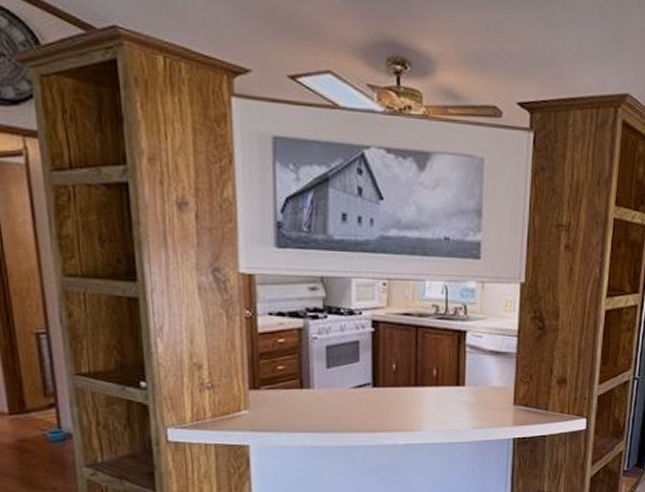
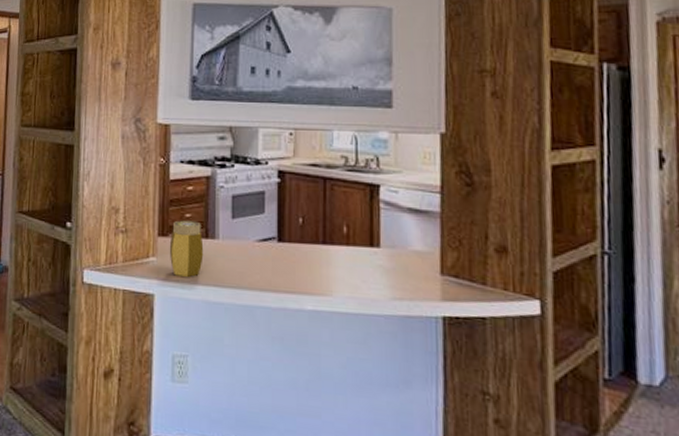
jar: none [262,373,299,426] -> present [169,220,204,277]

